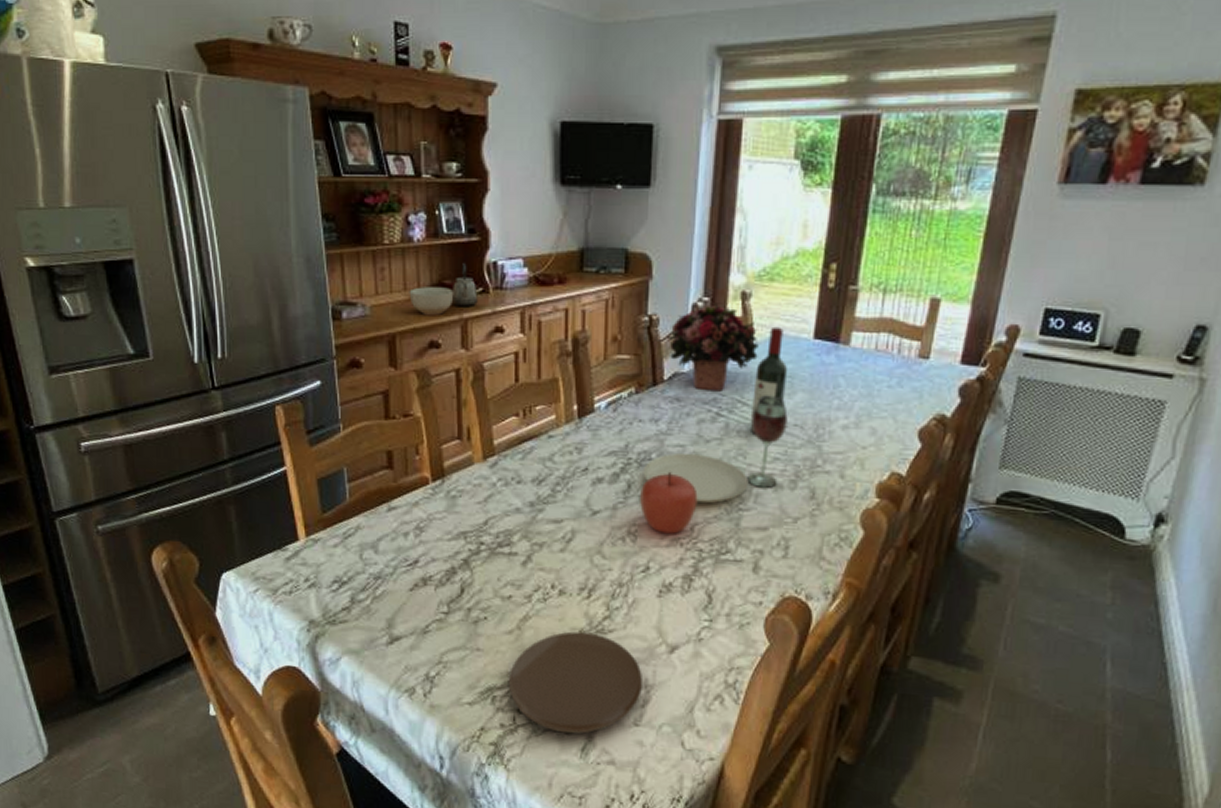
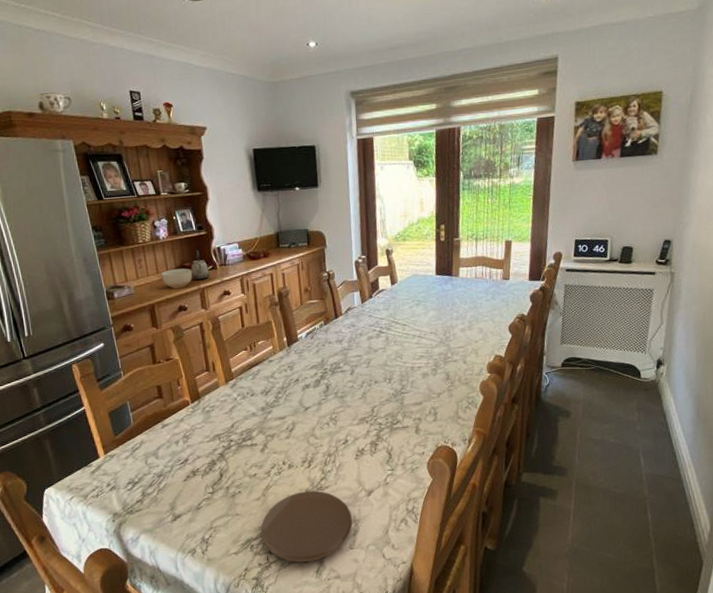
fruit: present [640,471,698,534] -> none [335,374,374,416]
plate: present [643,453,749,504] -> none [335,360,406,393]
bouquet: present [665,303,759,392] -> none [340,259,402,318]
wineglass: present [747,395,788,488] -> none [402,315,426,377]
wine bottle: present [750,326,788,433] -> none [401,270,423,341]

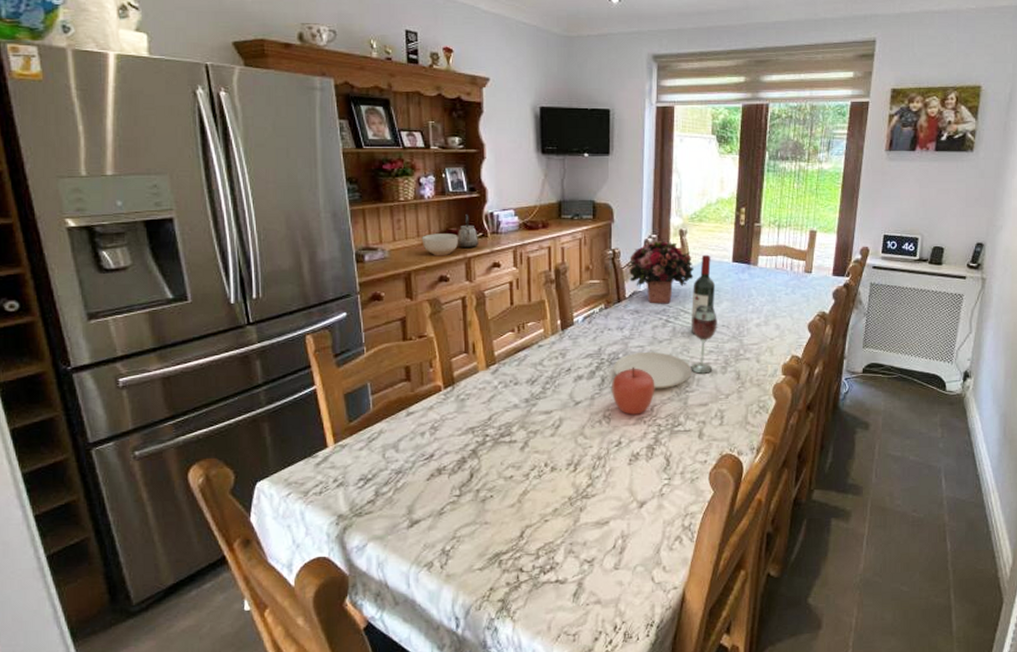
plate: present [261,490,352,563] -> none [513,499,619,583]
plate: none [335,360,406,393] -> present [613,351,692,389]
fruit: none [335,374,374,416] -> present [612,366,655,415]
bouquet: none [340,259,402,318] -> present [626,238,694,304]
wine bottle: none [401,270,423,341] -> present [690,254,716,333]
wineglass: none [402,315,426,377] -> present [691,305,717,374]

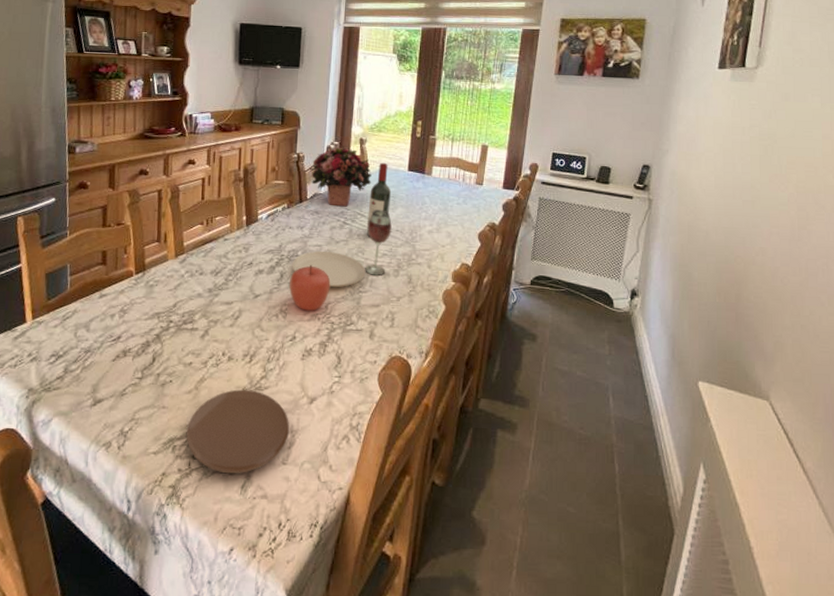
bowl: present [421,233,459,256] -> none [127,131,160,152]
kettle: present [458,213,479,249] -> none [159,114,178,146]
plate: none [513,499,619,583] -> present [187,389,289,474]

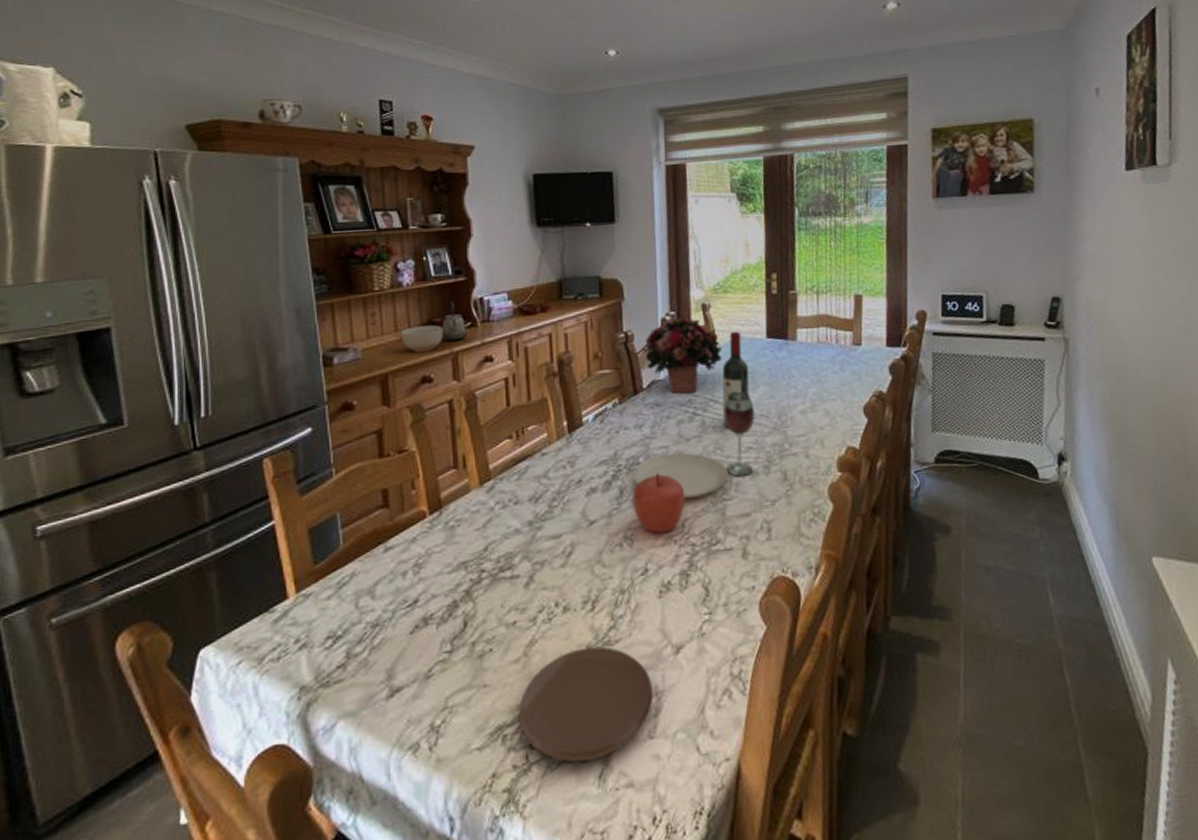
bowl: none [127,131,160,152] -> present [400,325,444,354]
kettle: none [159,114,178,146] -> present [442,300,467,342]

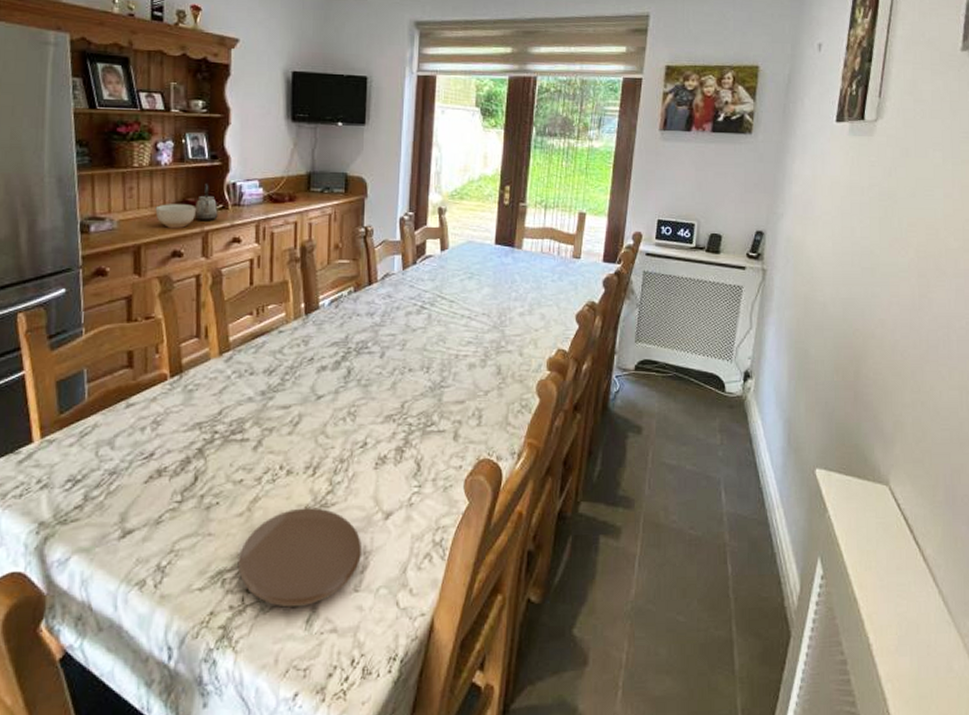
plate: present [632,452,729,500] -> none [361,340,448,384]
fruit: present [632,472,686,533] -> none [358,357,407,412]
bouquet: present [641,316,722,394] -> none [379,216,453,288]
wine bottle: present [722,331,750,427] -> none [448,235,477,322]
wineglass: present [723,391,755,477] -> none [447,290,477,367]

